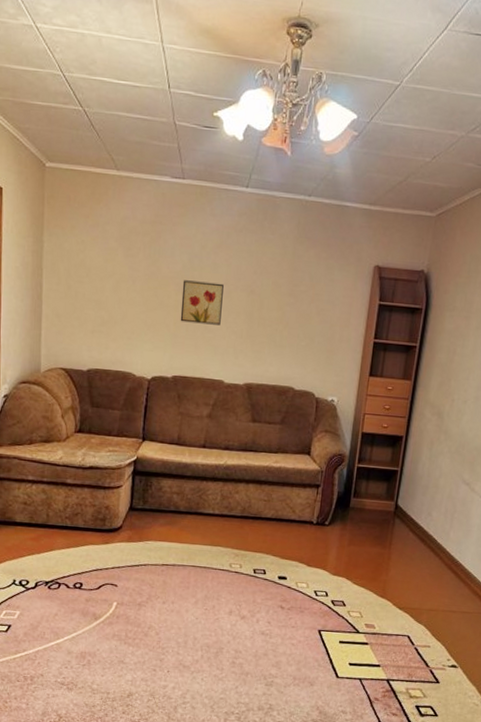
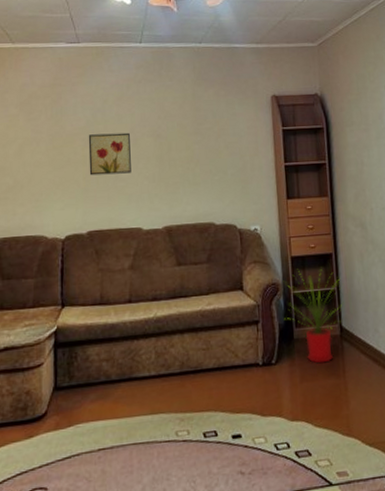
house plant: none [343,444,406,533] -> present [283,269,344,364]

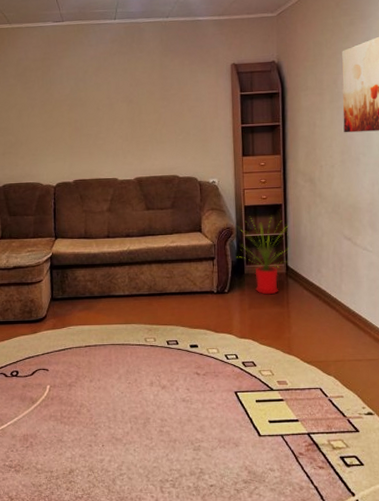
wall art: present [88,132,131,176] -> none [72,98,108,135]

